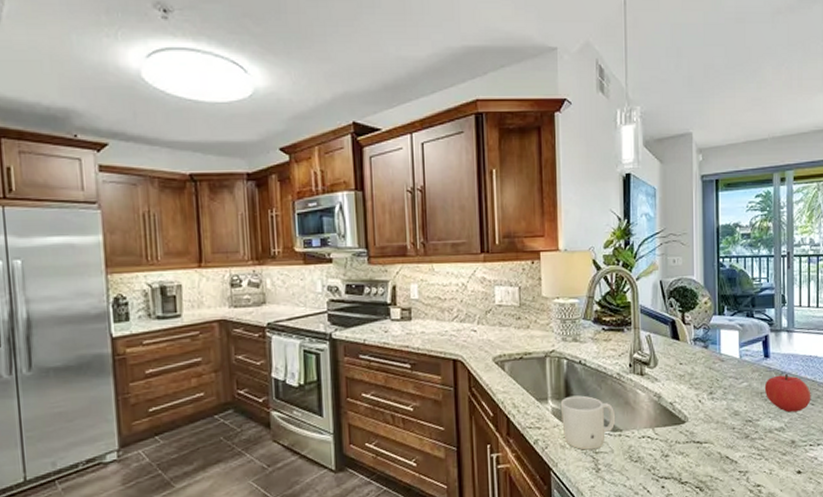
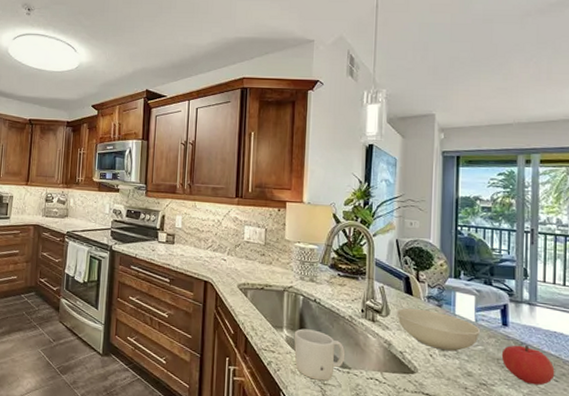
bowl: none [664,353,745,394] -> present [396,307,481,352]

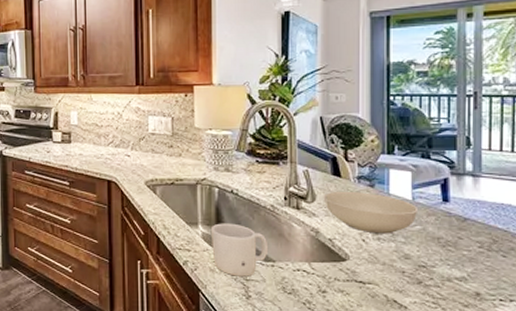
fruit: present [501,344,555,386] -> none [442,220,503,263]

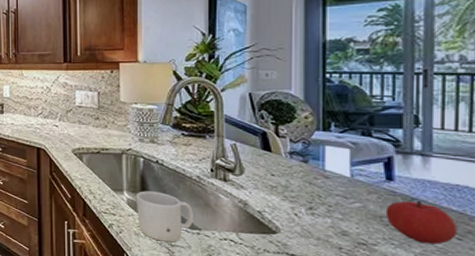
bowl: present [323,191,419,234] -> none [252,165,358,210]
fruit: none [442,220,503,263] -> present [385,200,458,245]

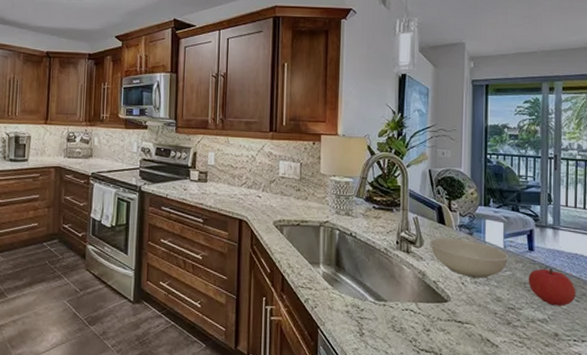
mug: present [135,191,194,243] -> none [330,263,381,315]
bowl: none [252,165,358,210] -> present [429,237,509,278]

